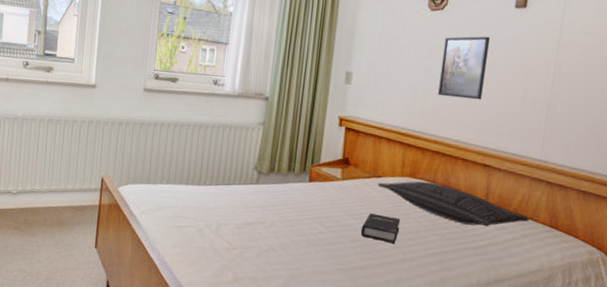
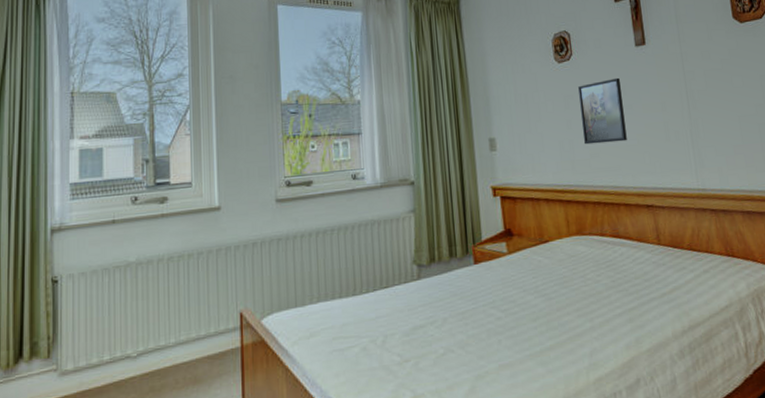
hardback book: present [360,213,401,244] -> none [540,282,581,313]
pillow: present [377,181,530,227] -> none [546,235,706,274]

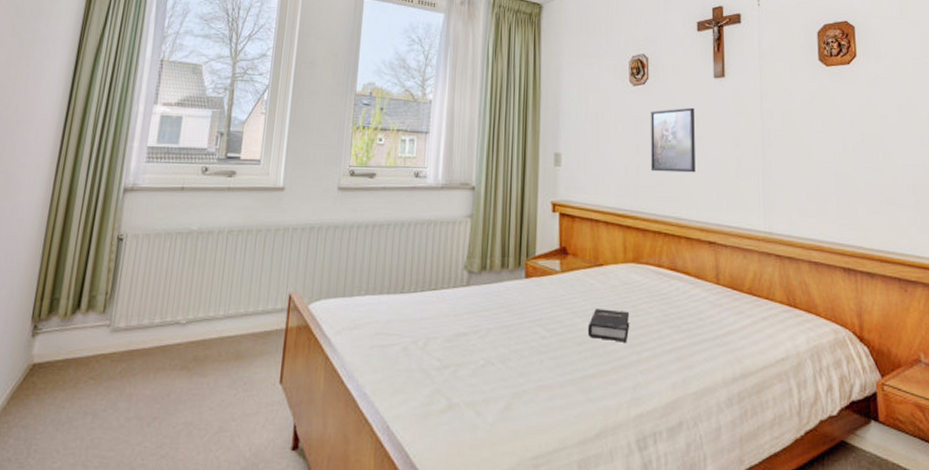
hardback book: none [540,282,581,313] -> present [587,309,630,342]

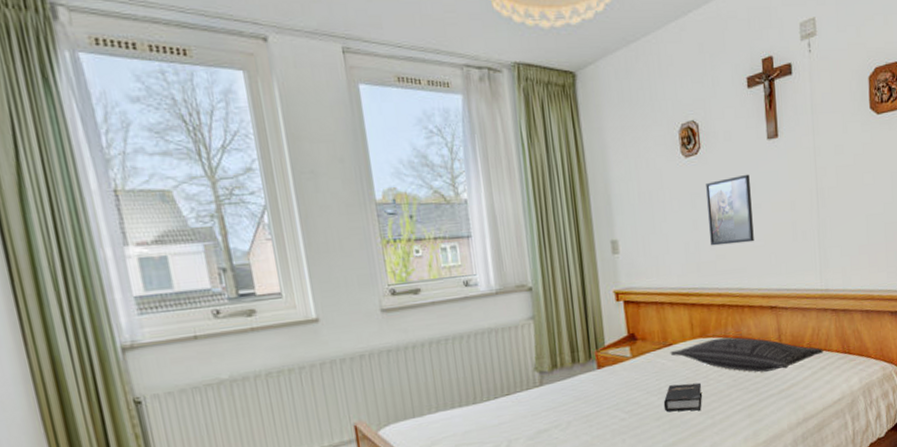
pillow: none [600,266,766,312] -> present [670,337,824,372]

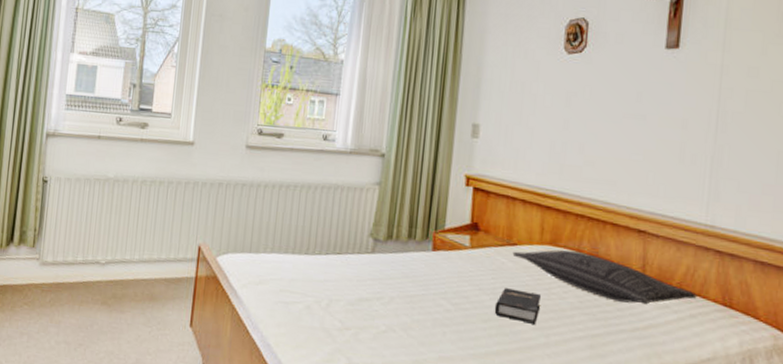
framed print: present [706,174,754,246] -> none [579,81,638,155]

